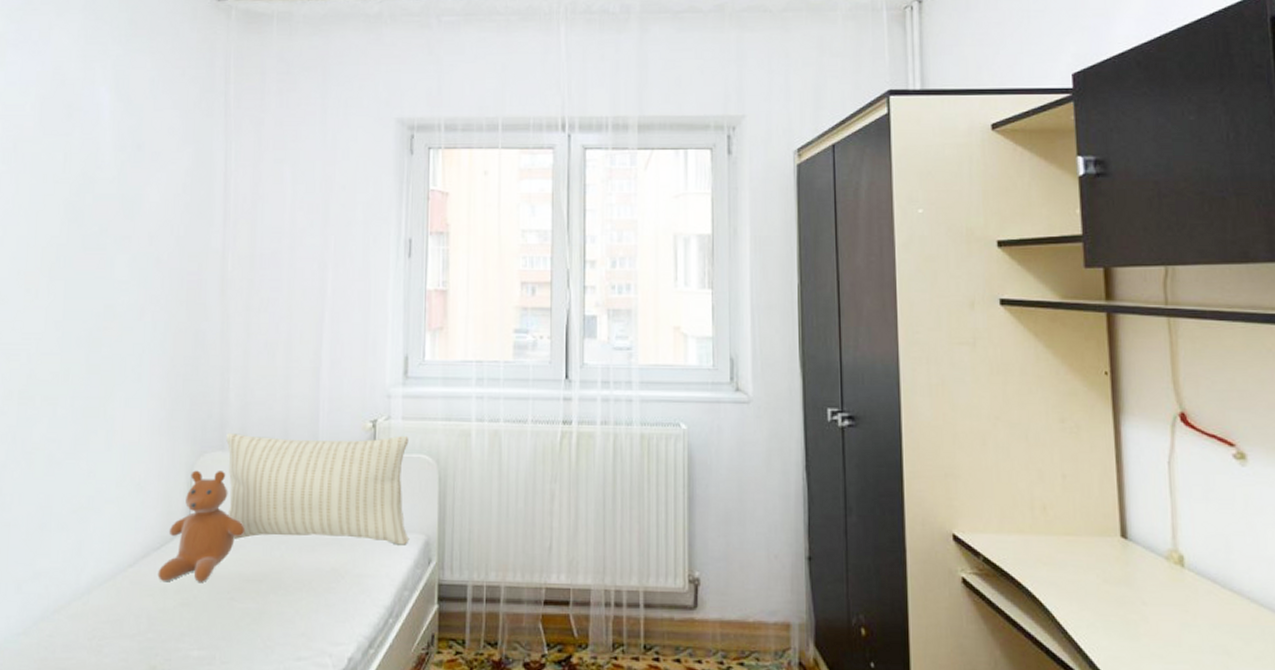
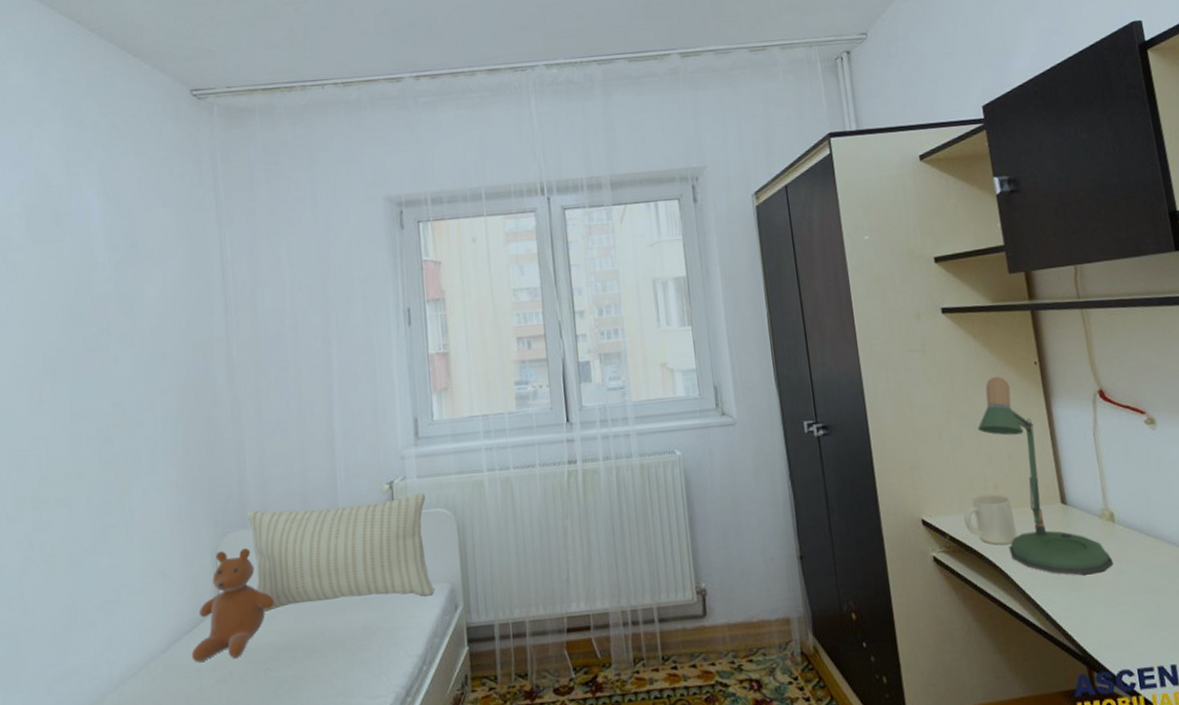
mug: none [1003,514,1065,576] -> present [964,493,1018,546]
desk lamp: none [1030,383,1177,623] -> present [978,376,1114,576]

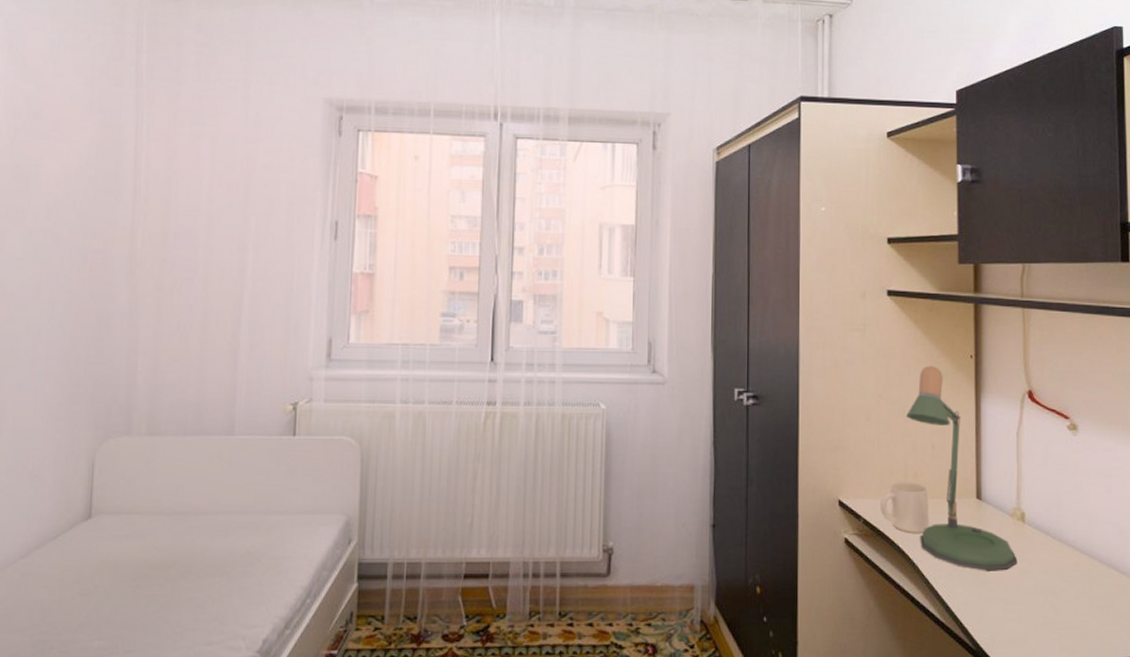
teddy bear: present [191,548,275,663] -> none [53,456,154,573]
pillow: present [247,492,435,613] -> none [133,417,331,527]

